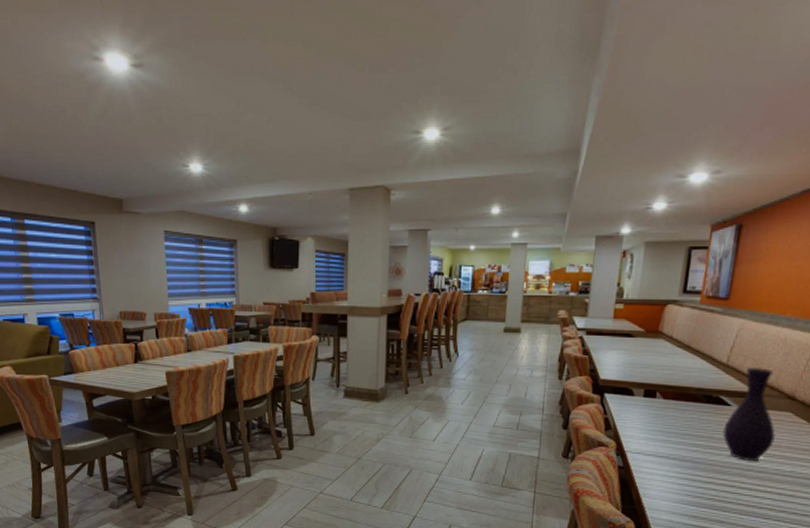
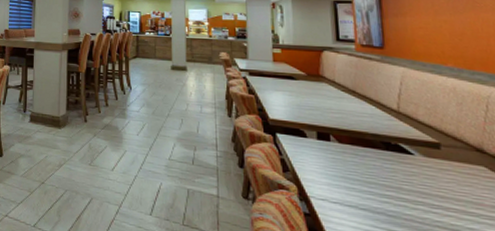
vase: present [722,368,776,461] -> none [411,116,476,220]

